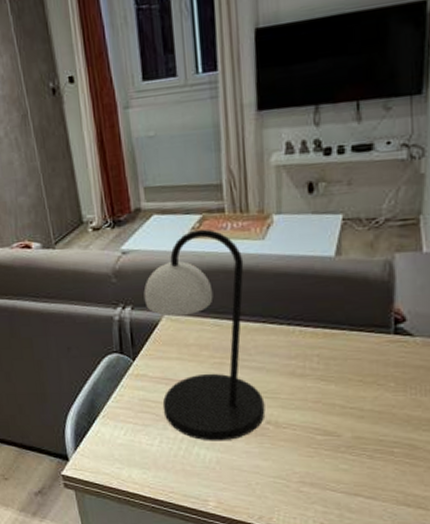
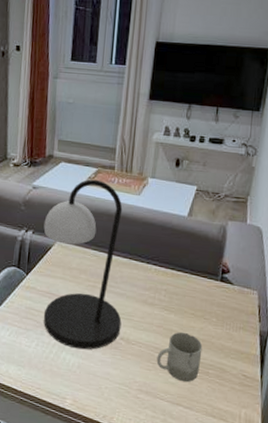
cup: none [319,405,381,467] -> present [156,331,203,383]

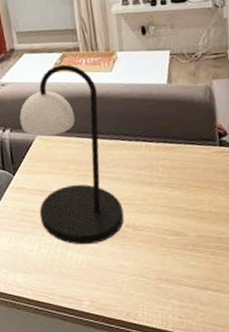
cup: present [156,331,203,383] -> none [169,207,221,263]

